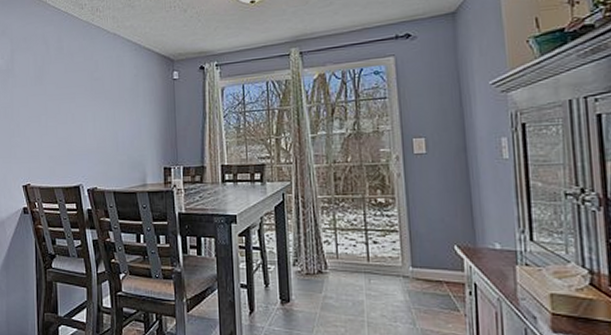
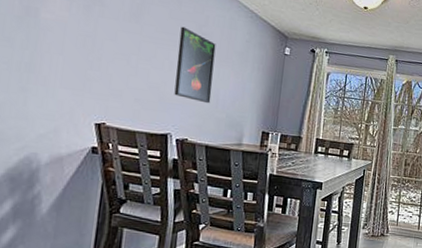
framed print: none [76,77,112,149] -> present [174,26,216,104]

